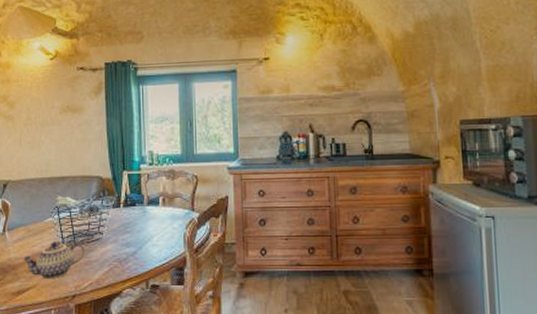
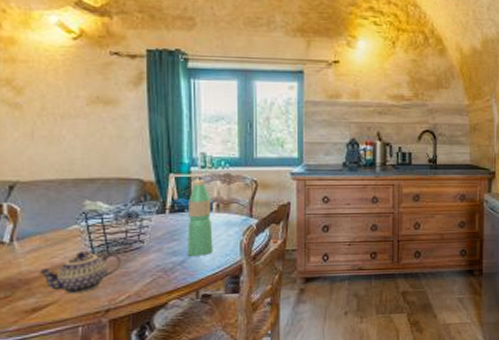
water bottle: none [138,176,160,248] -> present [187,180,213,256]

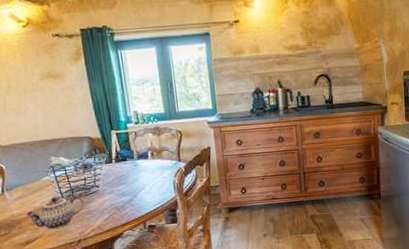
water bottle: present [187,180,213,256] -> none [128,133,153,196]

